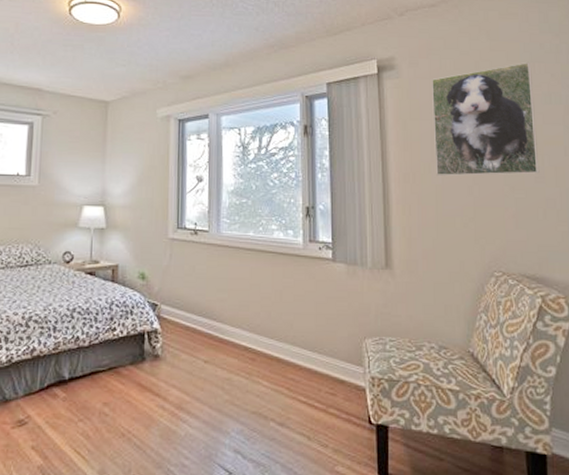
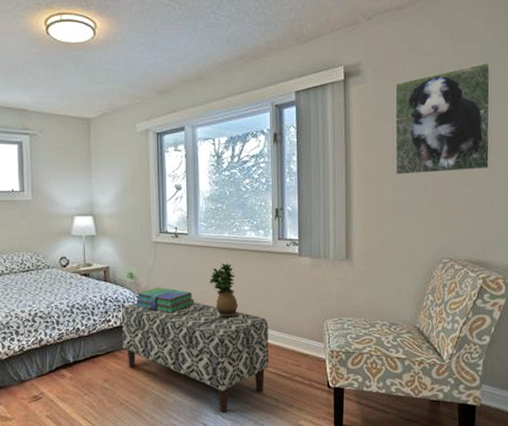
bench: none [127,308,300,452] -> present [121,301,270,413]
stack of books: none [146,292,214,323] -> present [135,287,194,313]
potted plant: none [231,267,263,330] -> present [209,263,238,317]

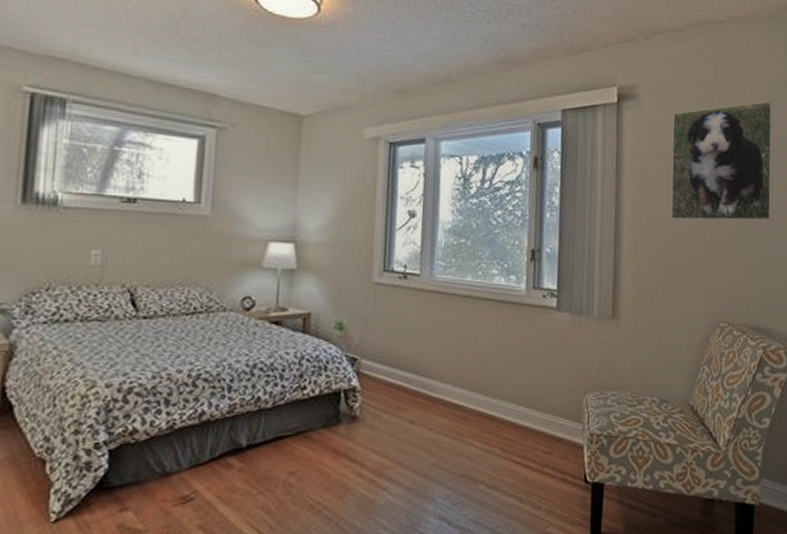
bench: present [121,301,270,413] -> none [319,363,515,518]
stack of books: present [135,287,194,313] -> none [342,344,423,380]
potted plant: present [209,263,238,317] -> none [443,316,478,387]

